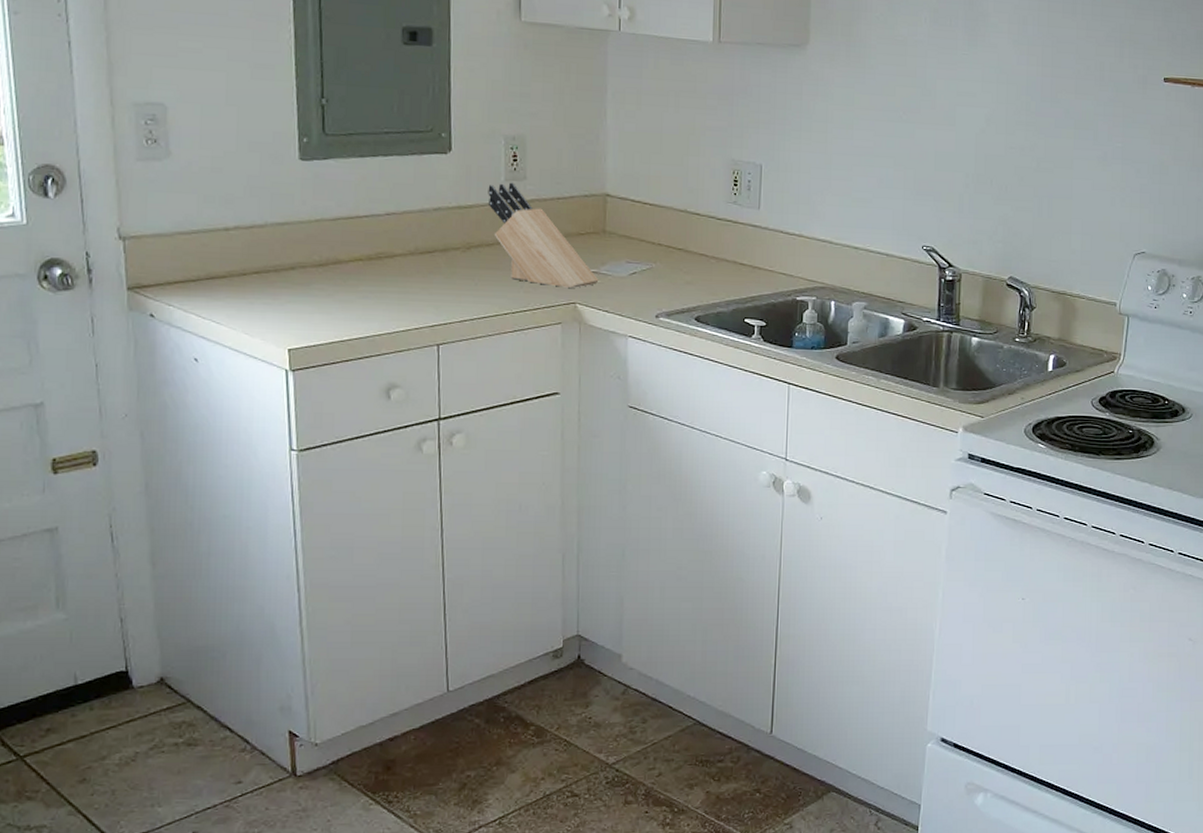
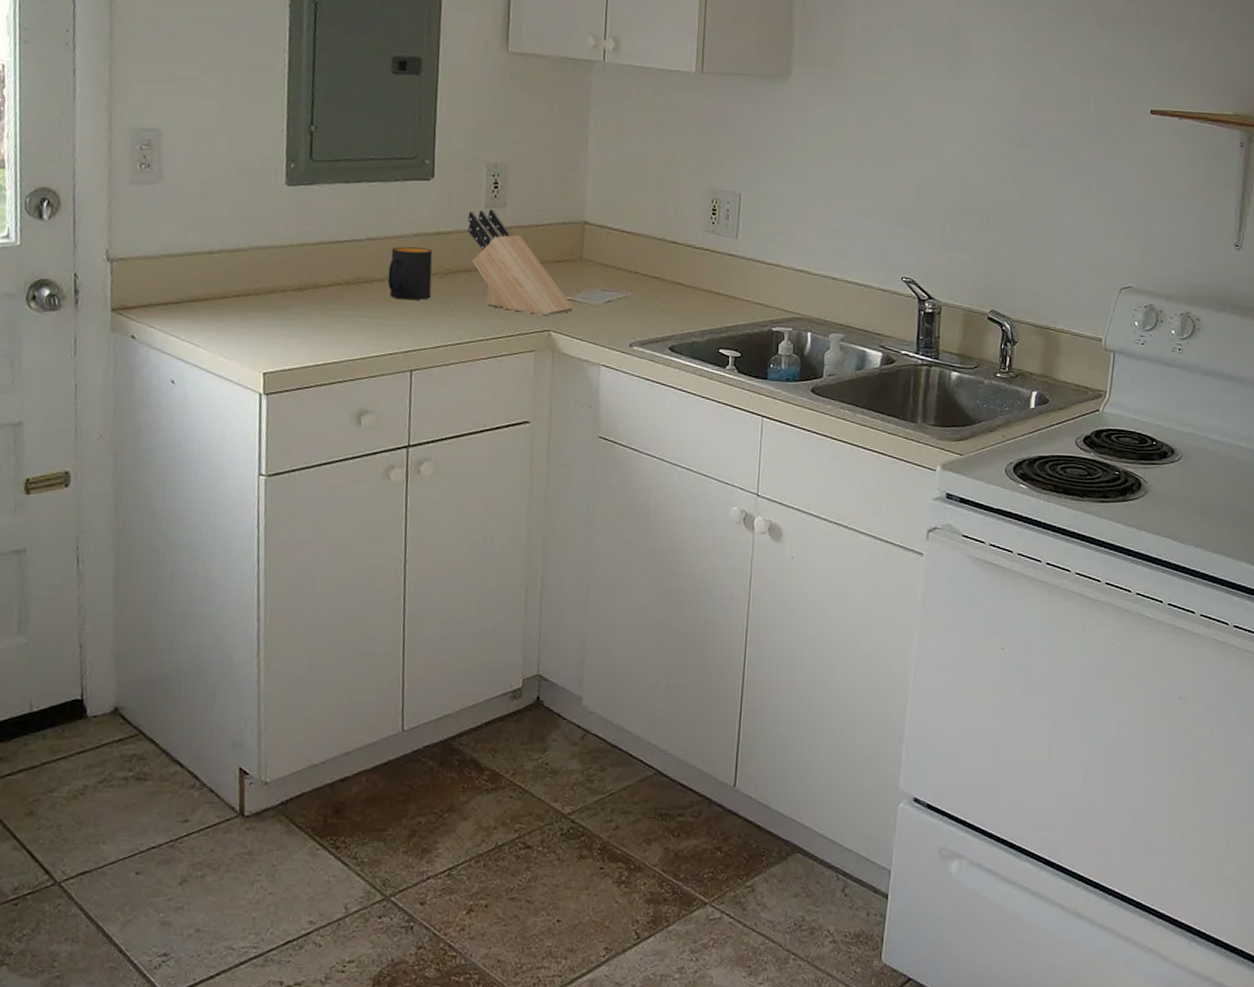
mug: none [409,221,454,275] -> present [387,246,433,301]

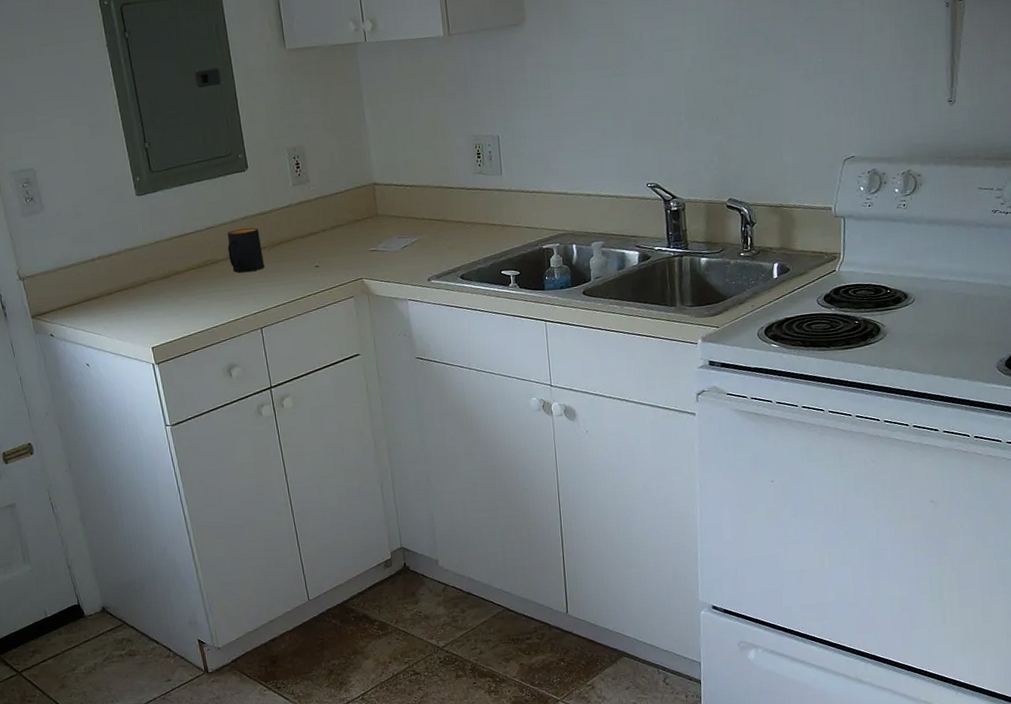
knife block: present [467,209,574,315] -> none [280,186,378,267]

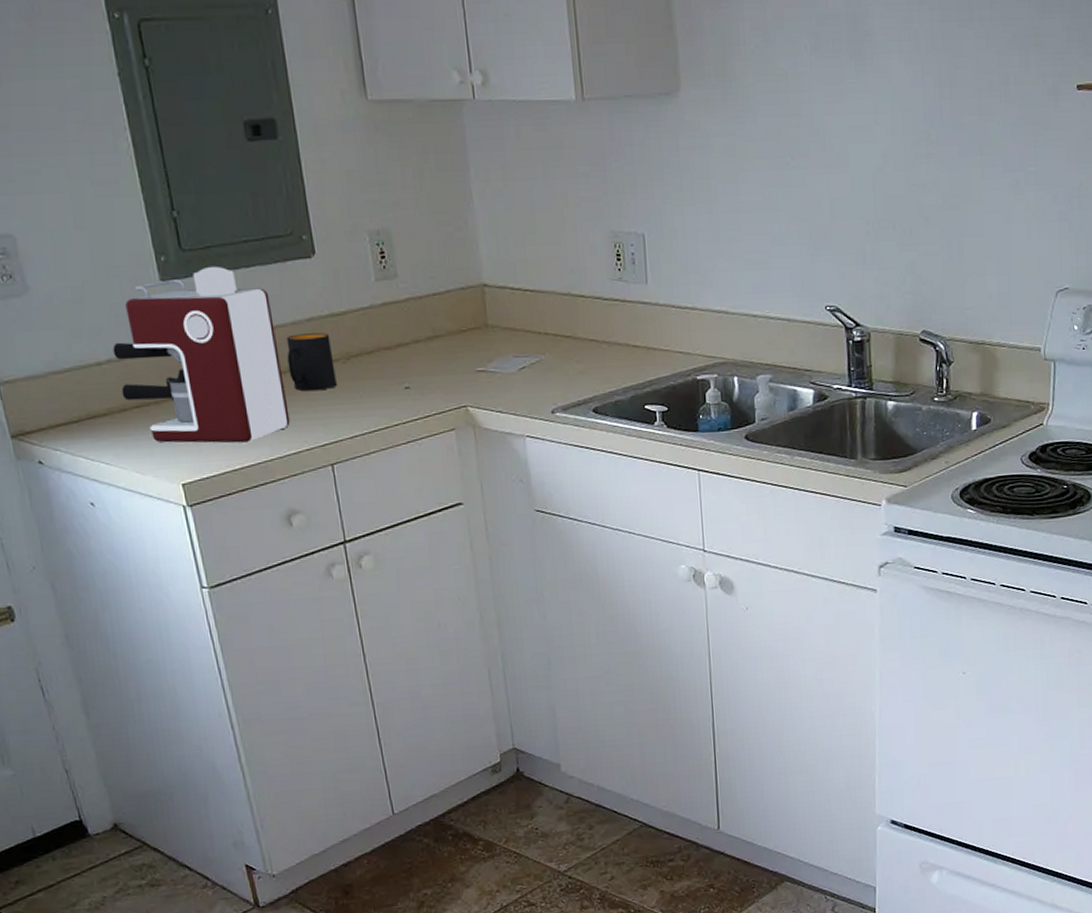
coffee maker: none [102,182,230,317] -> present [112,266,290,444]

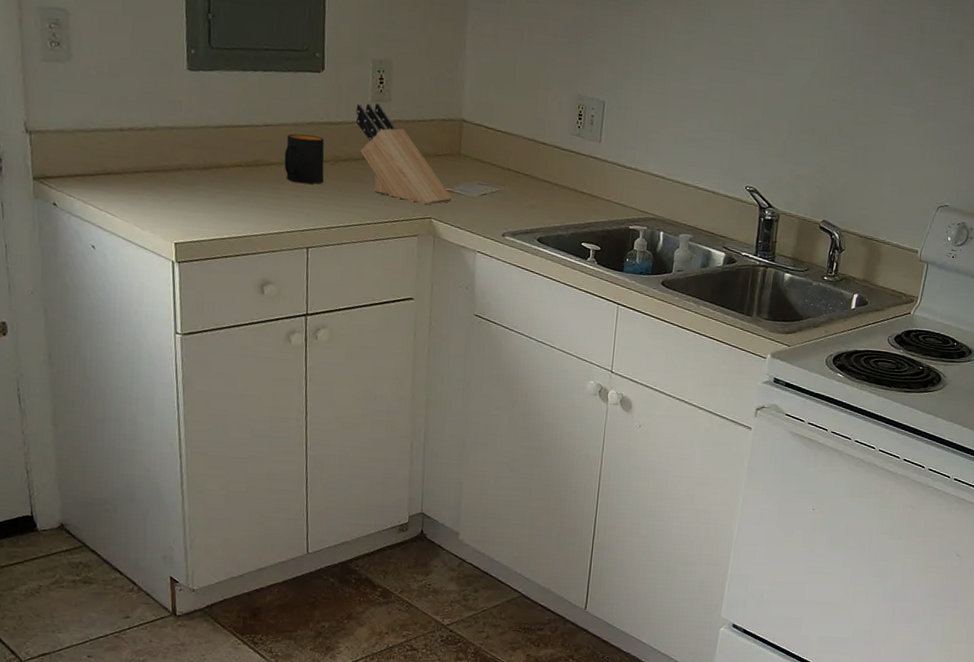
coffee maker: present [112,266,290,444] -> none [135,65,279,217]
knife block: none [359,282,488,391] -> present [356,103,453,204]

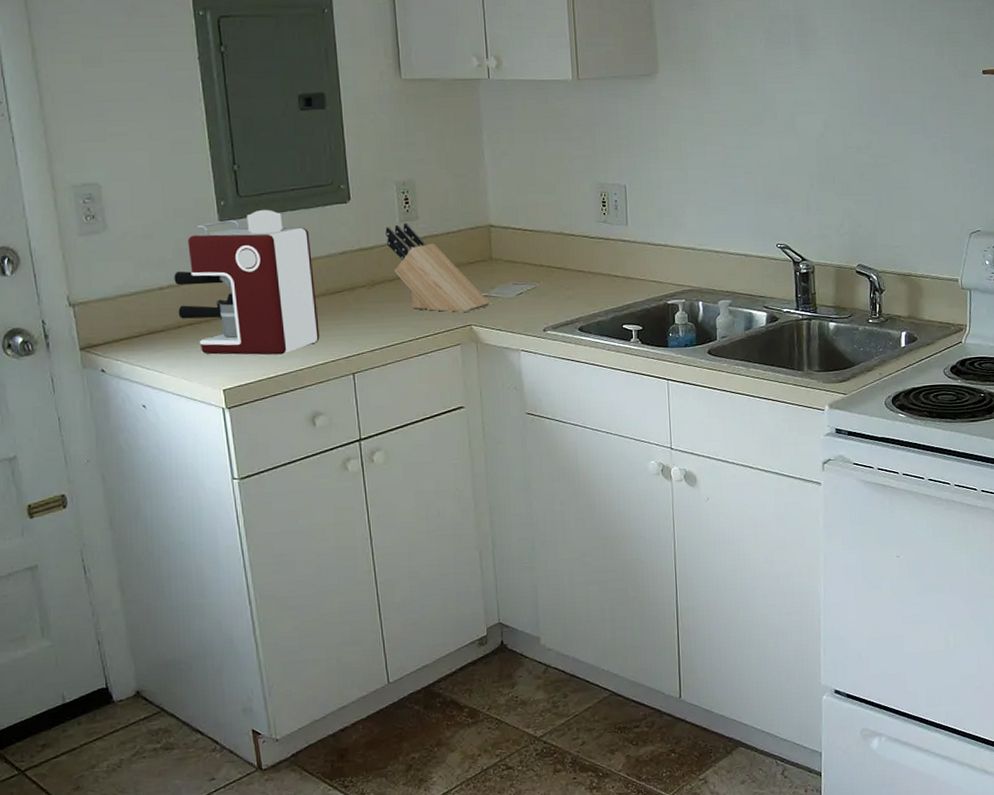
coffee maker: none [135,65,279,217] -> present [174,209,320,356]
mug: present [284,133,325,184] -> none [321,264,362,312]

